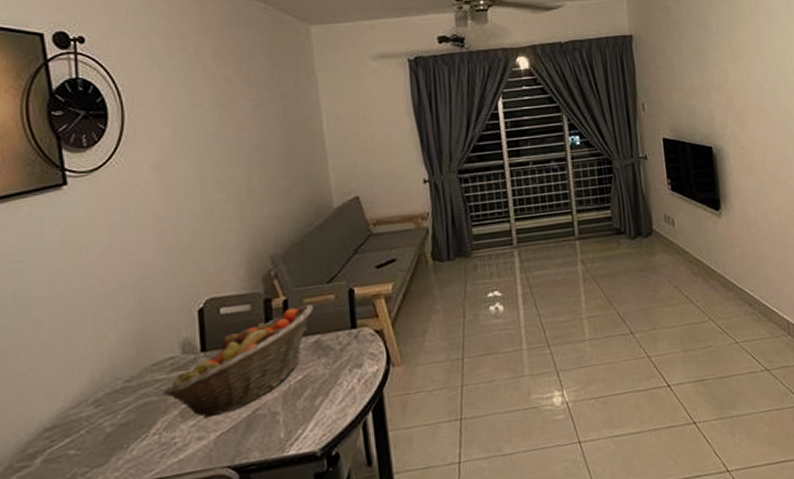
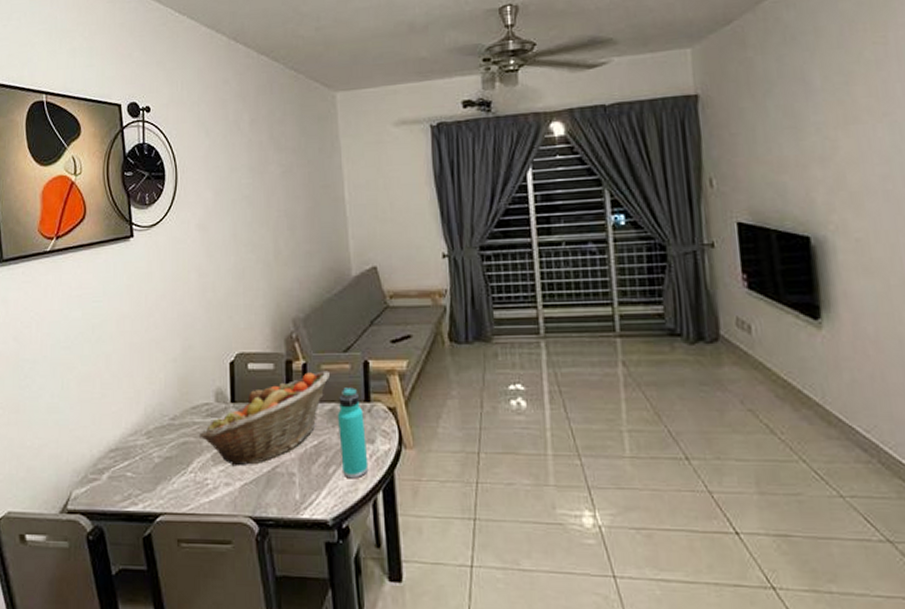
thermos bottle: none [323,316,357,406] -> present [338,387,369,479]

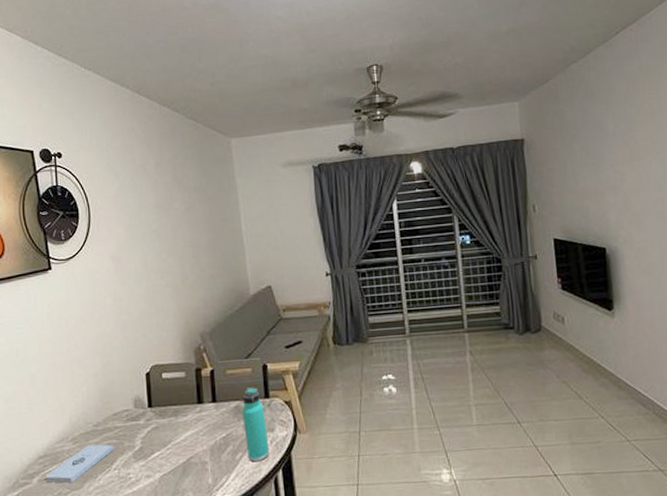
notepad: none [115,441,191,483] -> present [45,444,114,483]
fruit basket: present [198,370,330,467] -> none [120,375,234,461]

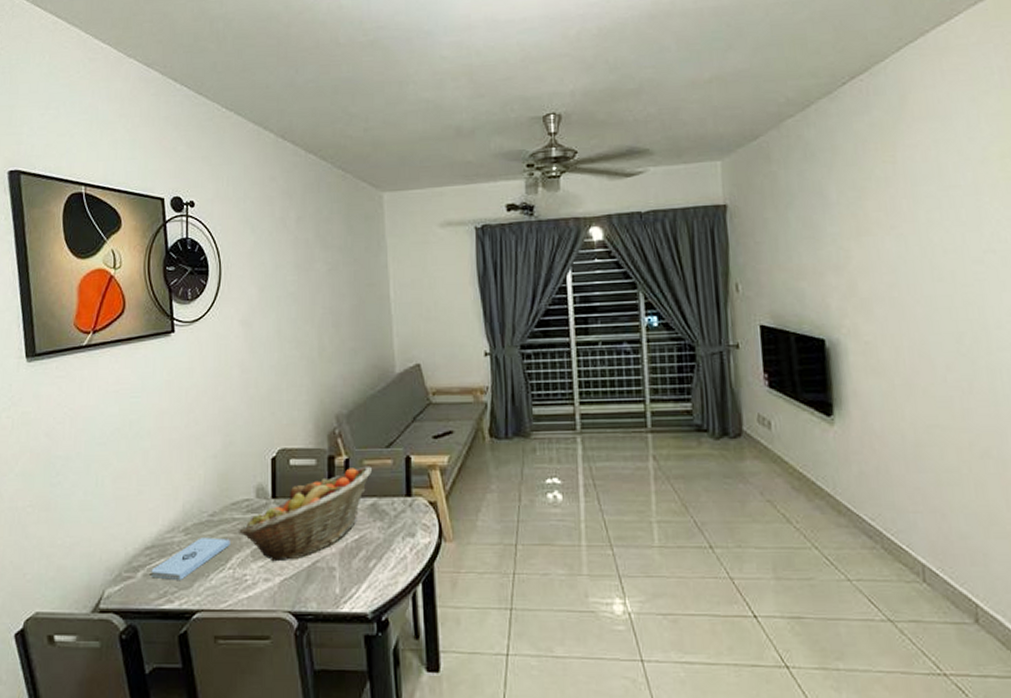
fruit basket: none [120,375,234,461] -> present [238,466,372,562]
thermos bottle: present [242,387,270,462] -> none [379,482,409,572]

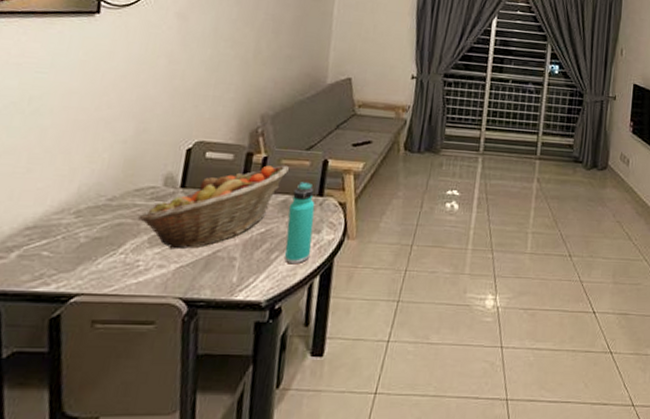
notepad: present [151,537,230,580] -> none [27,221,127,263]
thermos bottle: none [379,482,409,572] -> present [284,182,315,265]

